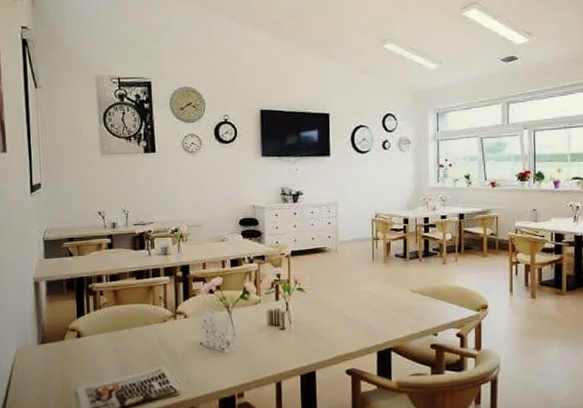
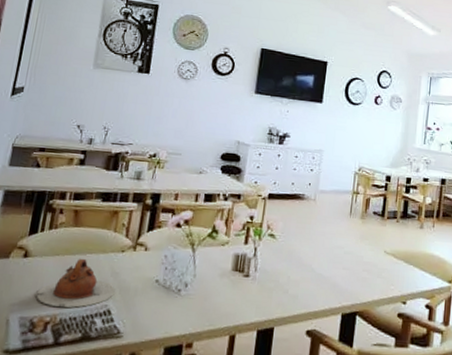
teapot: none [96,332,165,376] -> present [36,258,115,308]

